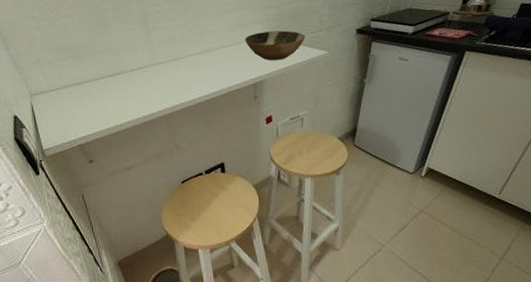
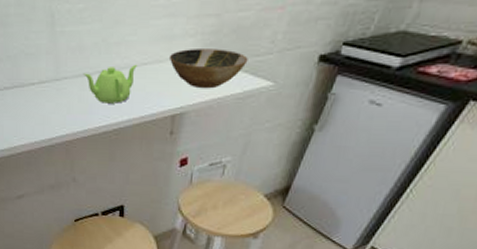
teapot: none [175,47,220,80] -> present [82,64,137,104]

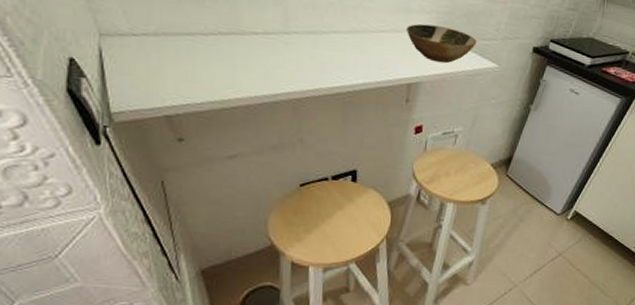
teapot: present [82,64,137,104] -> none [315,28,374,66]

